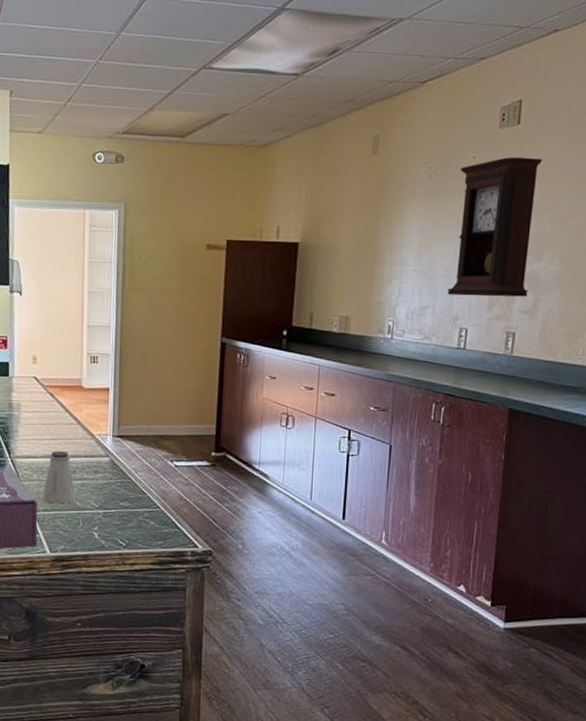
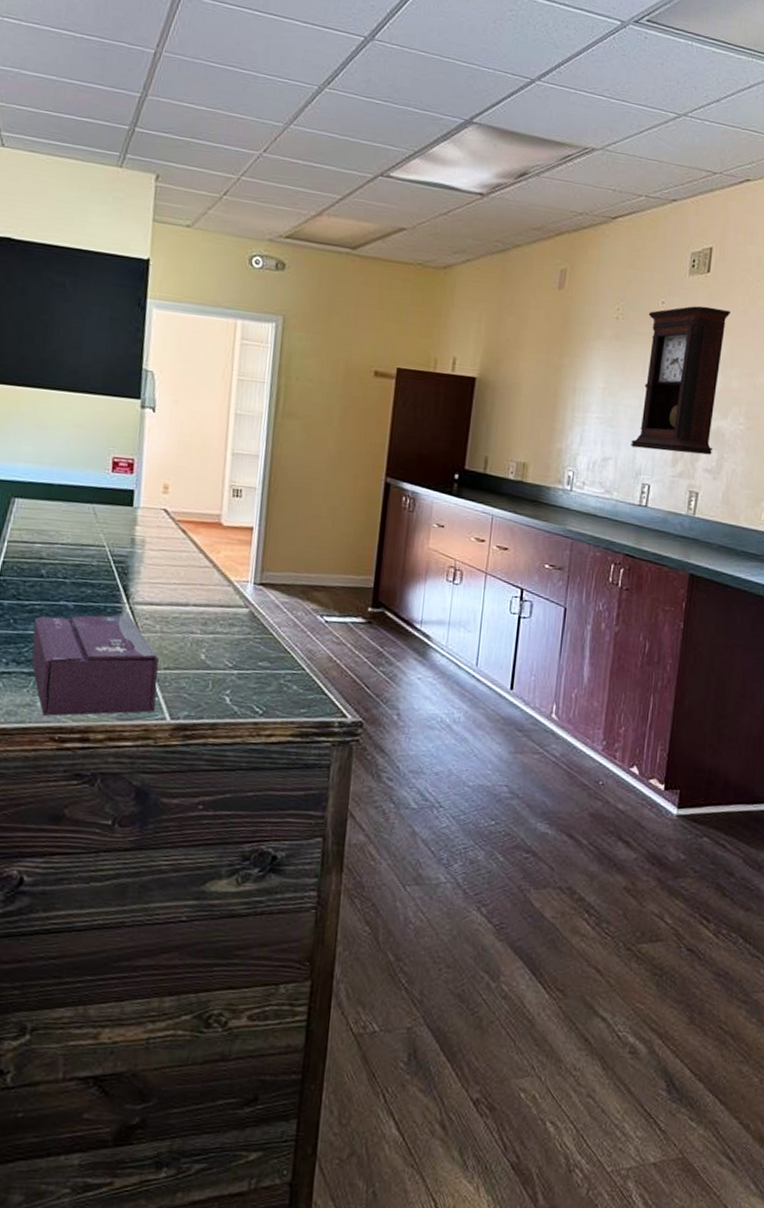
saltshaker: present [41,450,77,504] -> none [164,597,207,661]

